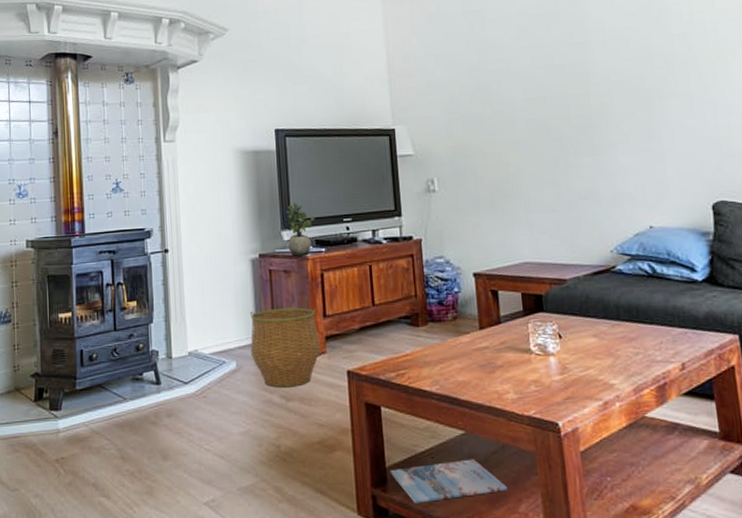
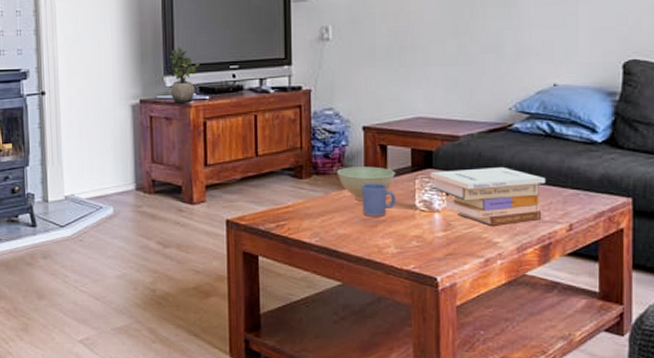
basket: present [249,307,321,388] -> none [128,155,201,234]
magazine: present [390,459,507,503] -> none [264,309,380,349]
bowl: none [452,312,508,348] -> present [337,166,395,202]
mug: none [476,328,512,363] -> present [361,183,397,217]
books: none [541,308,654,368] -> present [430,166,545,226]

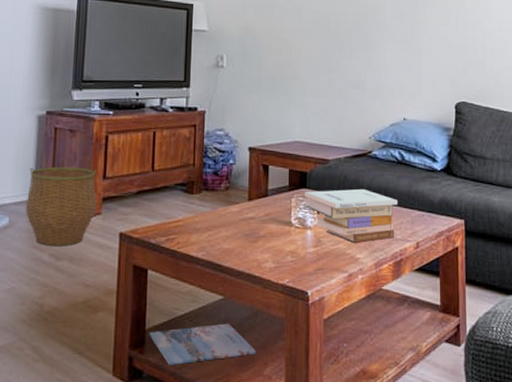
basket: none [128,155,201,234] -> present [25,166,97,246]
potted plant: present [168,47,200,105] -> none [77,63,107,118]
magazine: none [264,309,380,349] -> present [149,323,256,365]
bowl: present [337,166,395,202] -> none [224,184,275,218]
mug: present [361,183,397,217] -> none [245,200,276,232]

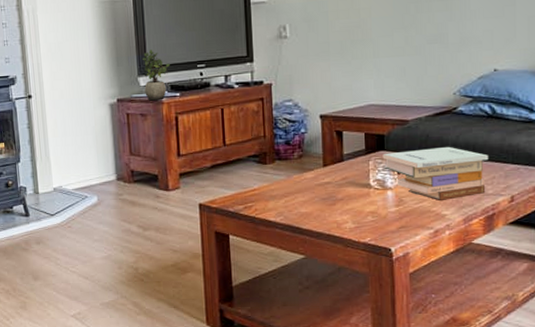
basket: present [25,166,97,246] -> none [109,147,175,219]
potted plant: none [77,63,107,118] -> present [141,49,170,102]
magazine: present [149,323,256,365] -> none [236,279,341,316]

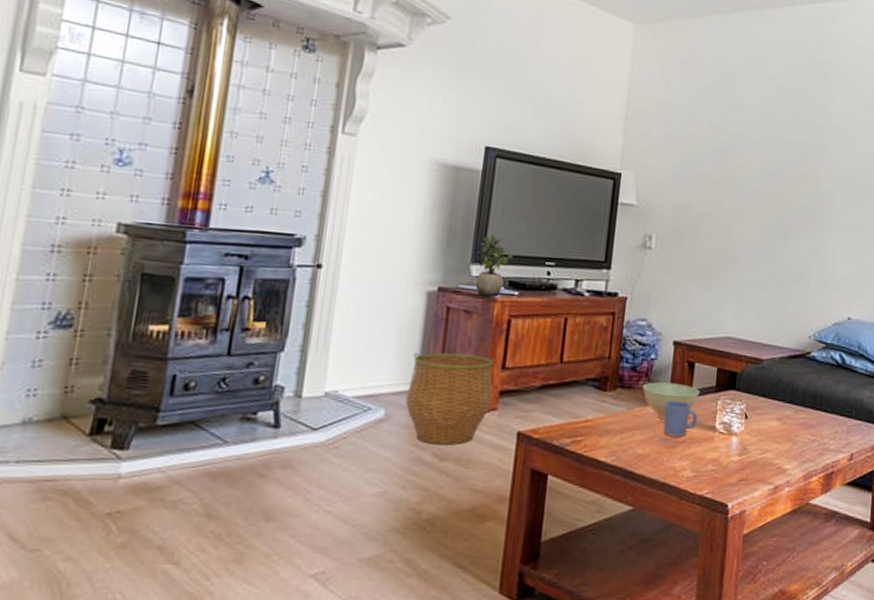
basket: none [109,147,175,219] -> present [405,352,495,445]
bowl: none [298,151,351,183] -> present [642,382,700,420]
mug: none [320,165,353,196] -> present [663,400,698,437]
books: present [382,146,488,200] -> none [732,393,834,453]

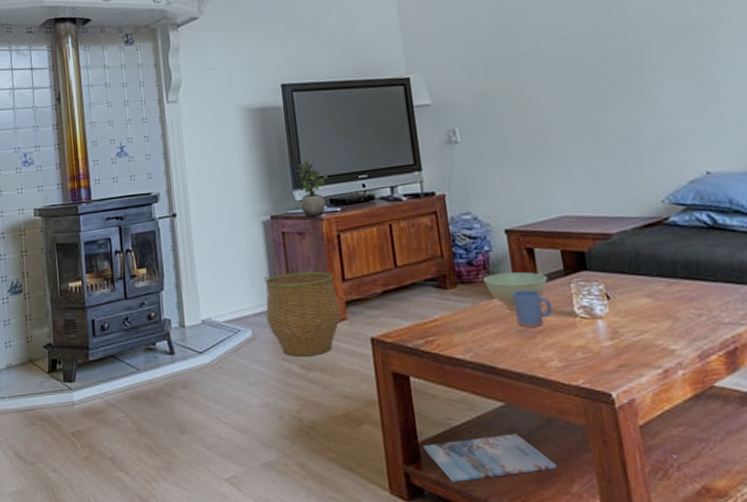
magazine: none [544,537,665,583] -> present [423,433,557,482]

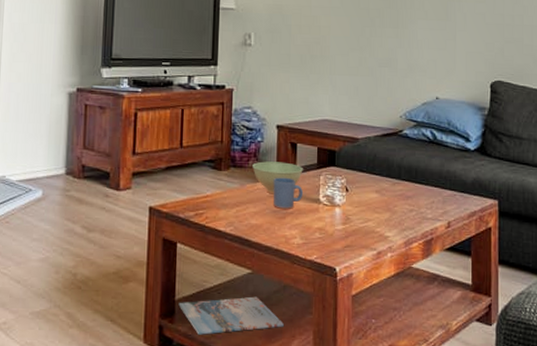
basket: present [263,271,341,357] -> none [57,142,127,219]
potted plant: present [296,160,328,218] -> none [106,42,135,95]

